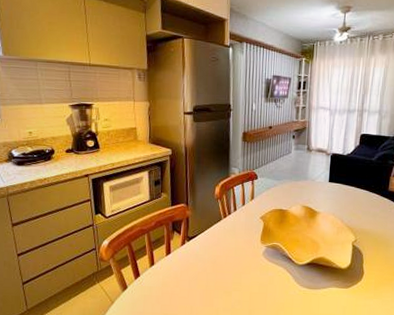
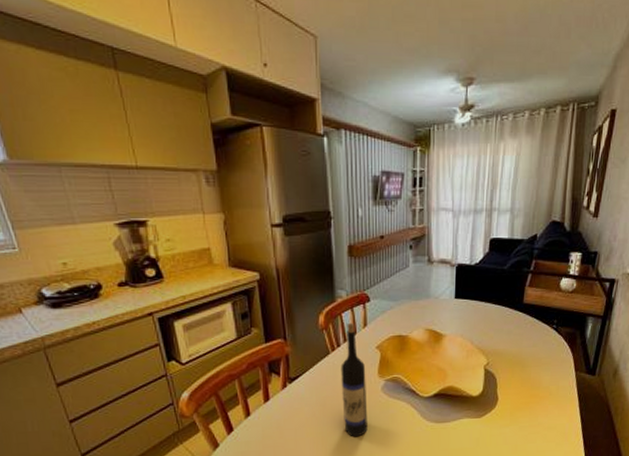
wine bottle: none [229,196,251,294] -> present [340,323,368,437]

